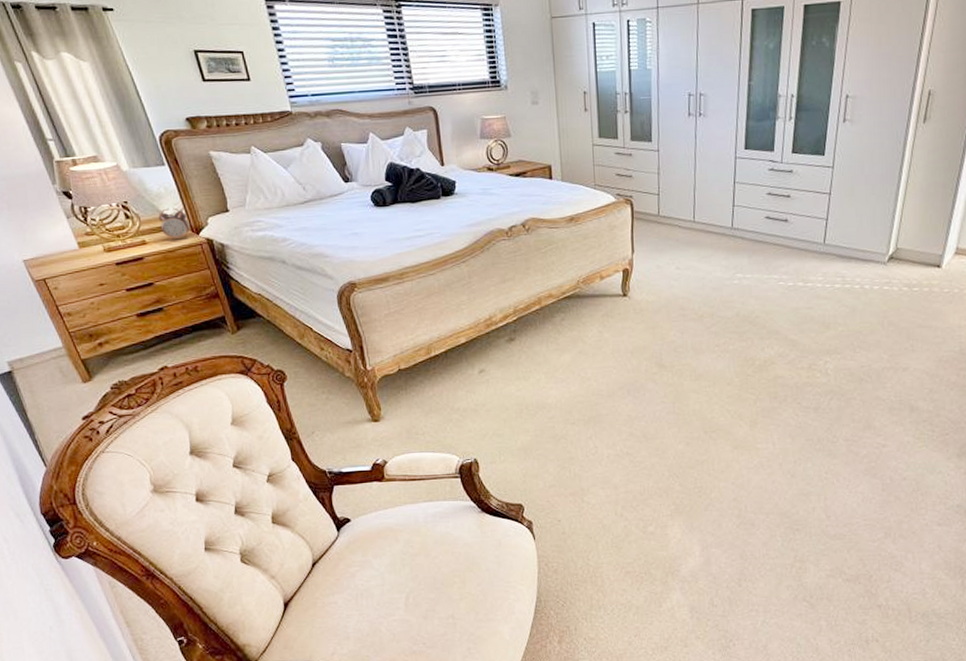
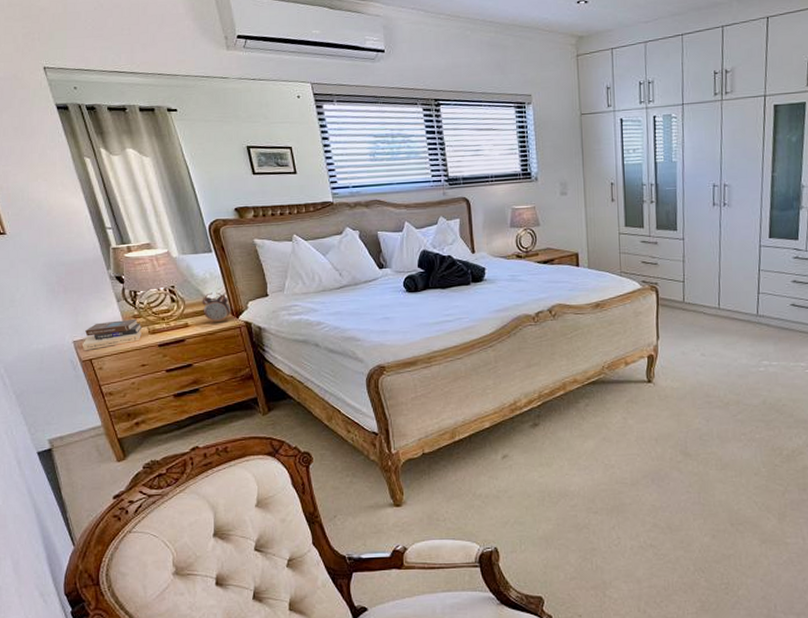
books: none [33,236,98,271] -> present [82,318,143,351]

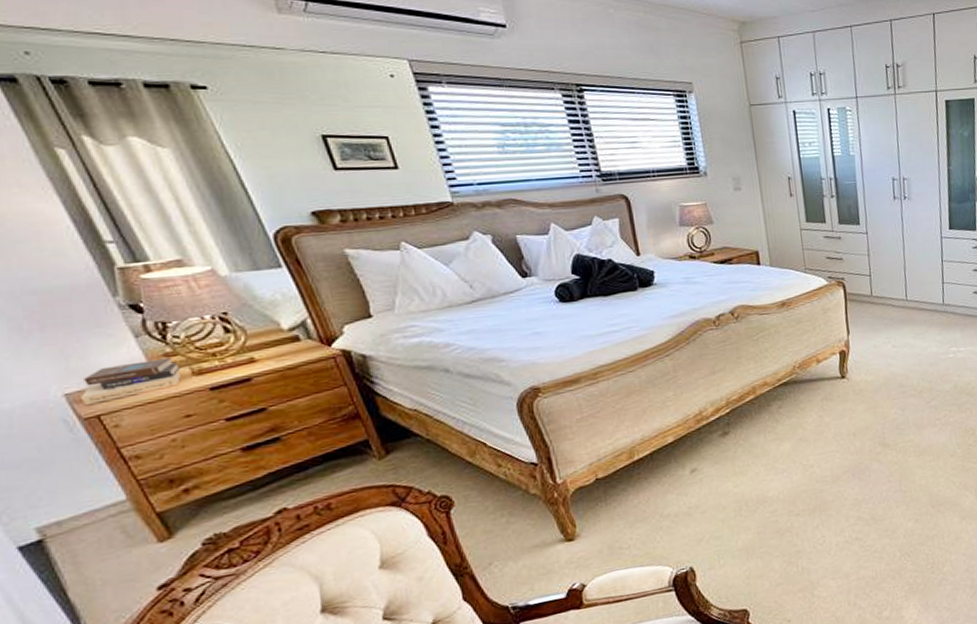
alarm clock: present [202,292,230,323] -> none [272,316,318,355]

